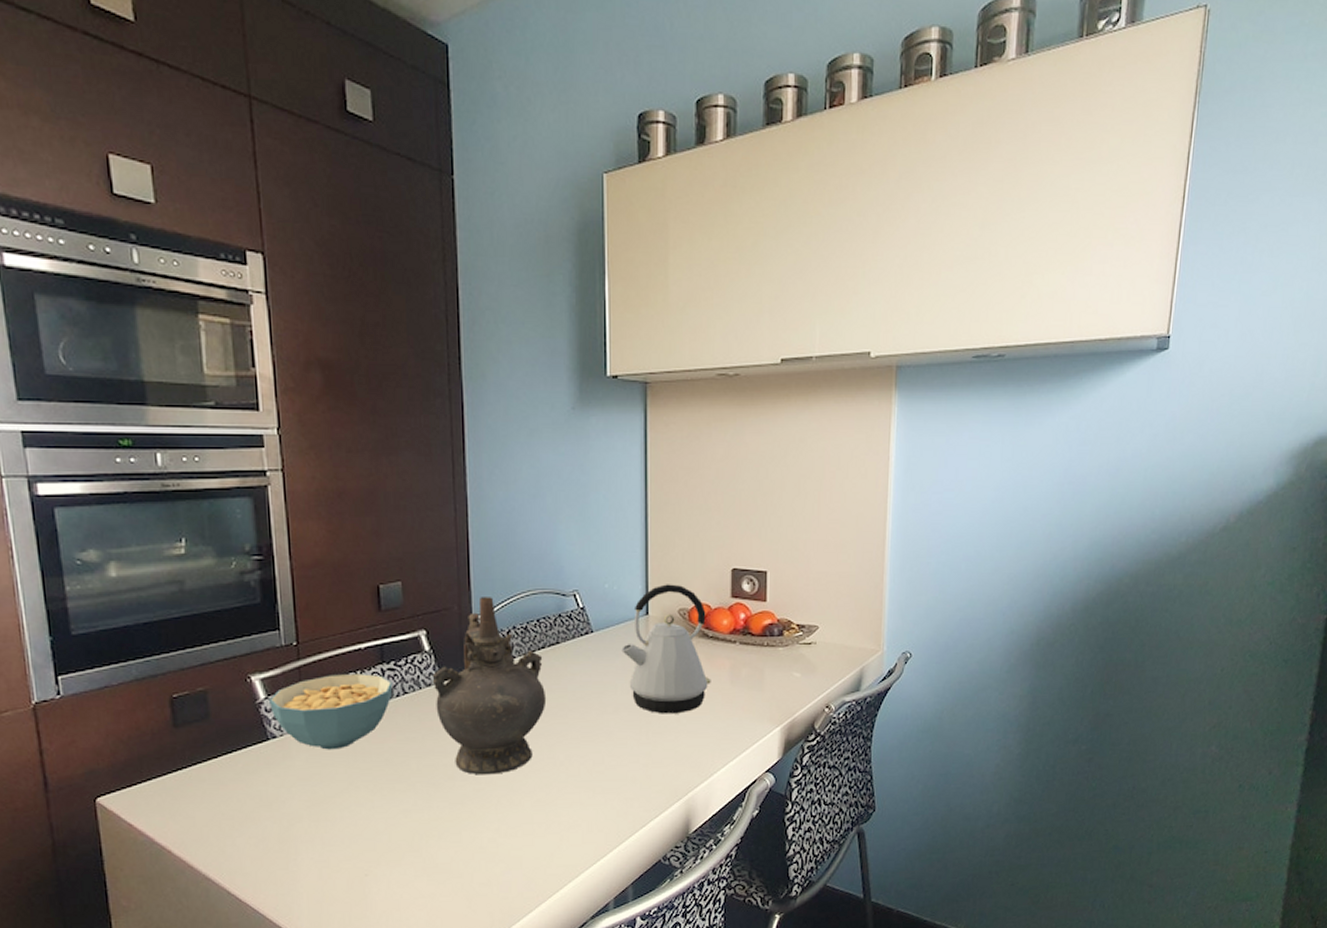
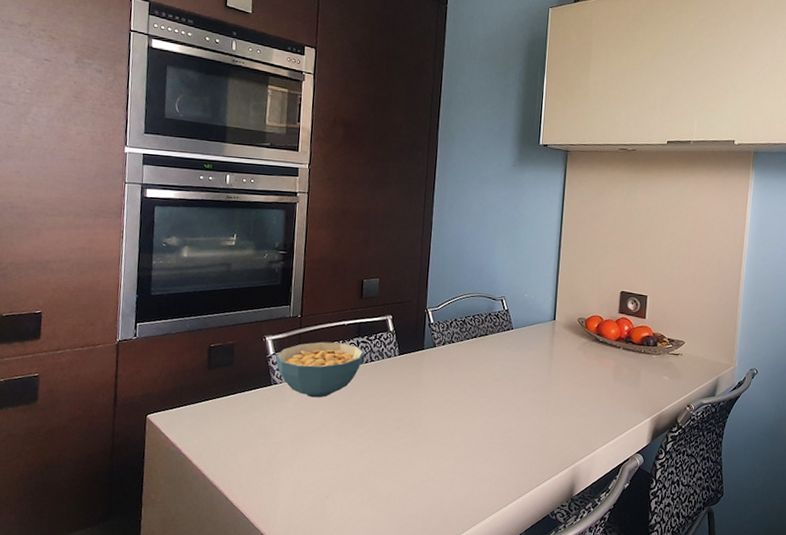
ceremonial vessel: present [432,597,547,775] -> none [392,295,474,431]
kettle: present [620,584,711,714] -> none [532,298,599,399]

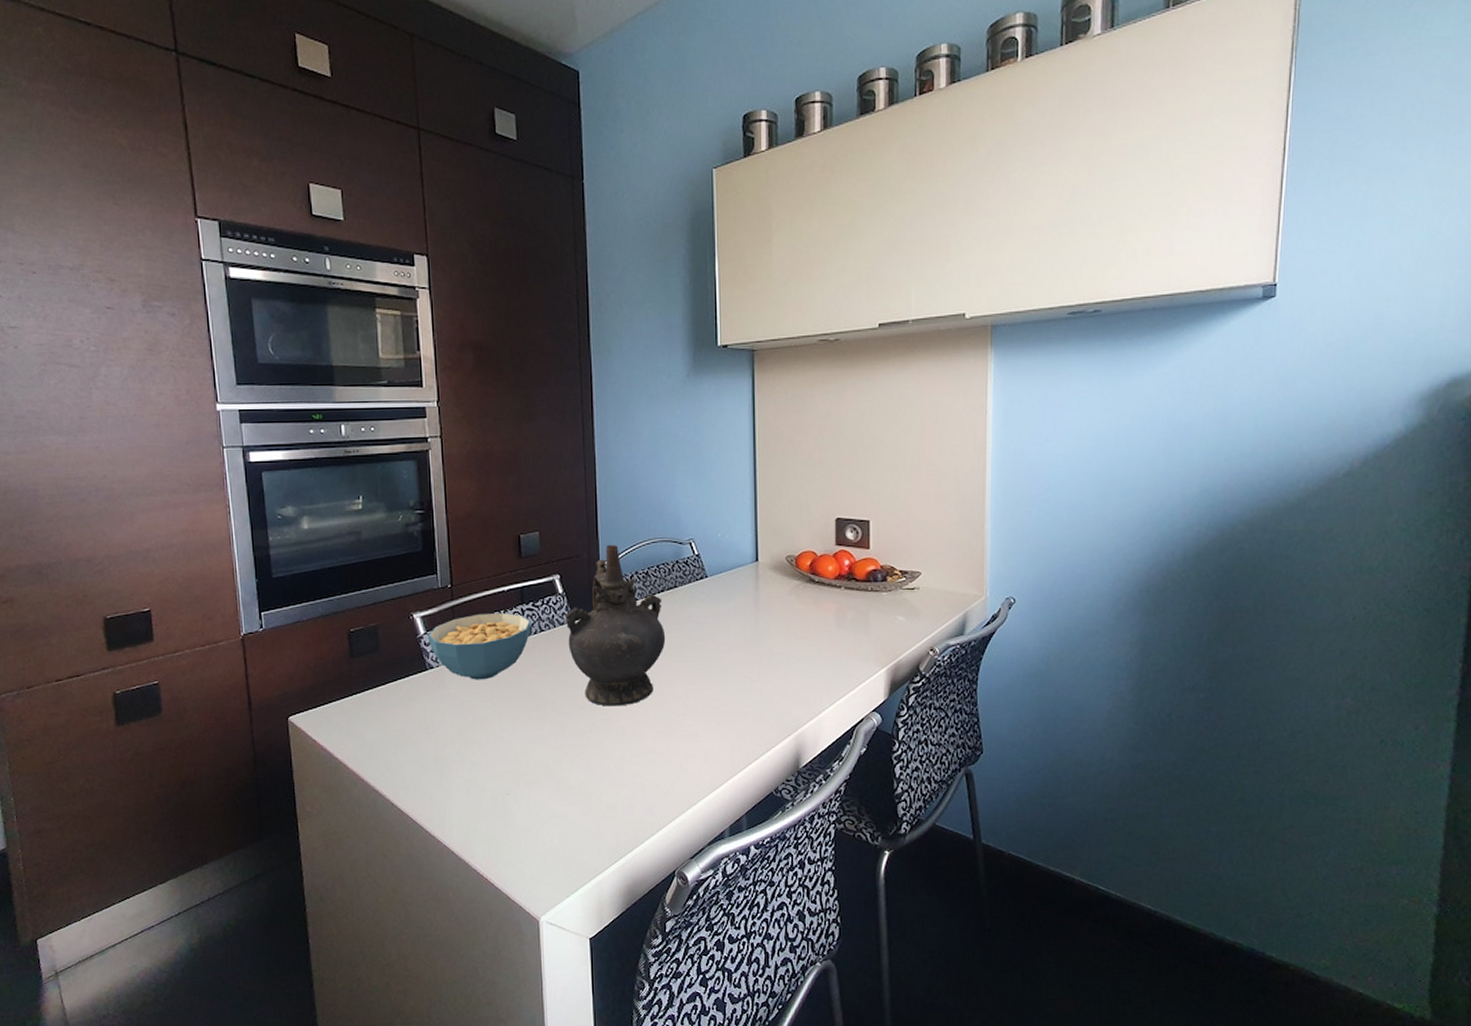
ceremonial vessel: none [392,295,474,431] -> present [565,545,666,707]

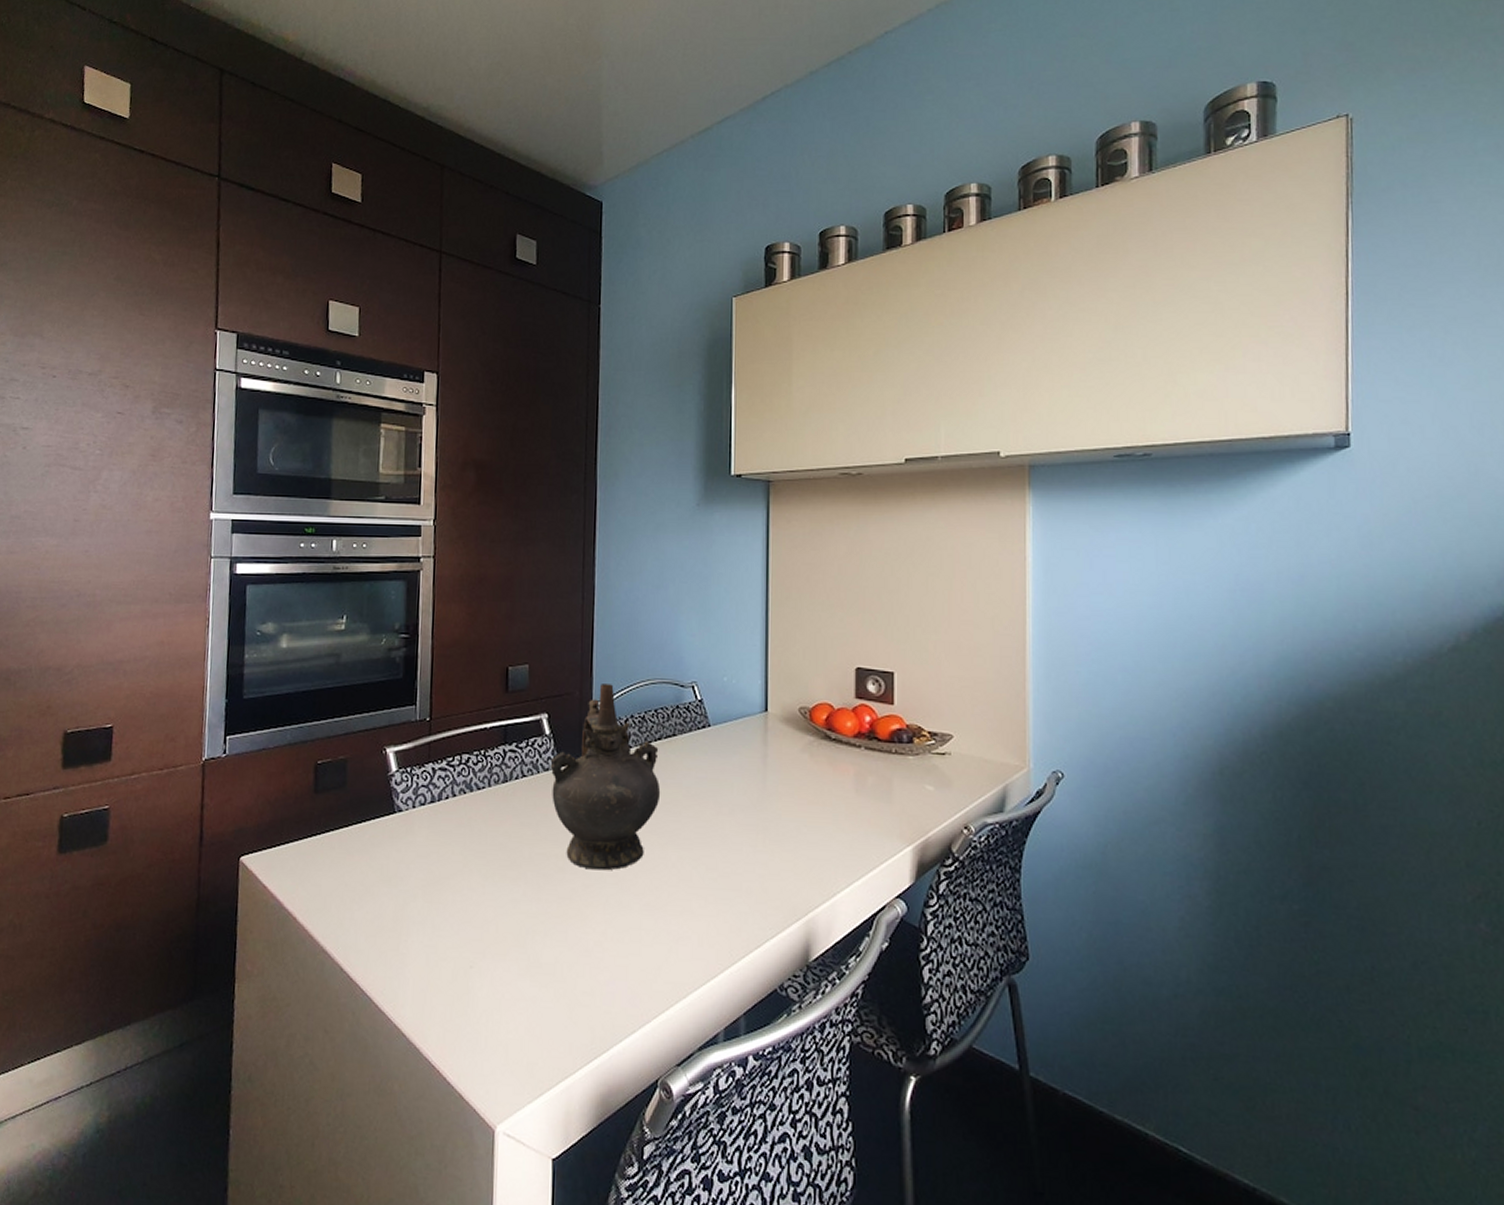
cereal bowl: present [428,613,531,680] -> none [400,752,513,829]

